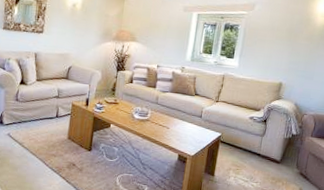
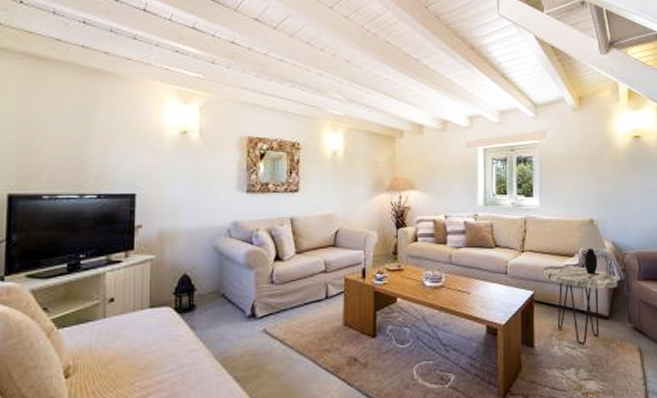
side table: none [231,115,294,180] -> present [543,265,618,345]
table lamp: none [263,85,290,127] -> present [575,223,607,275]

